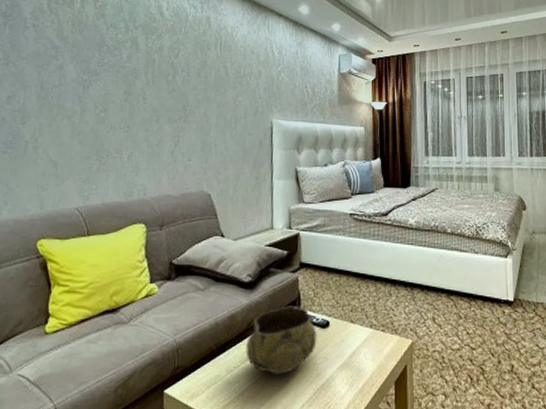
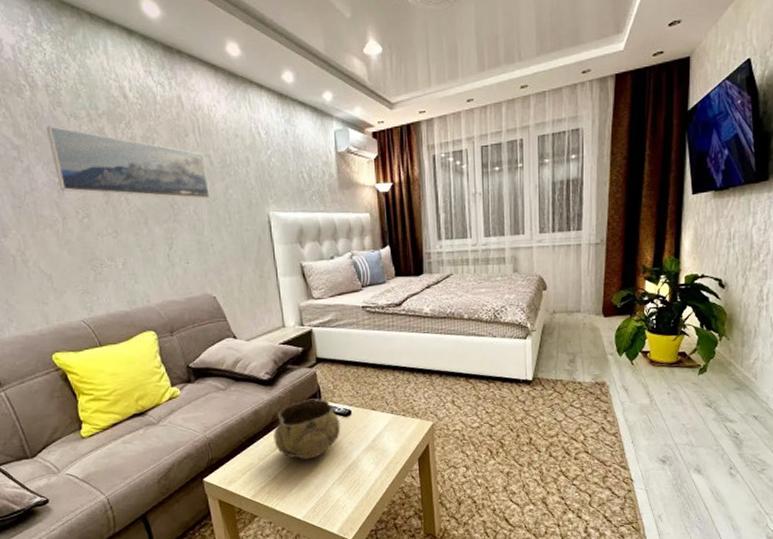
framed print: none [85,32,222,104] -> present [45,126,210,200]

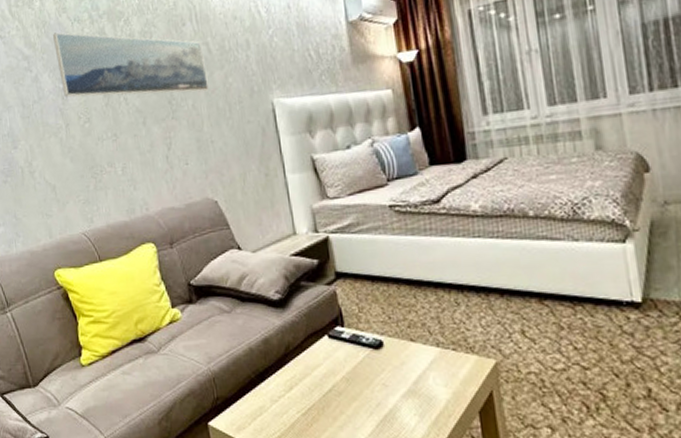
decorative bowl: present [273,398,341,460] -> none [287,324,371,404]

